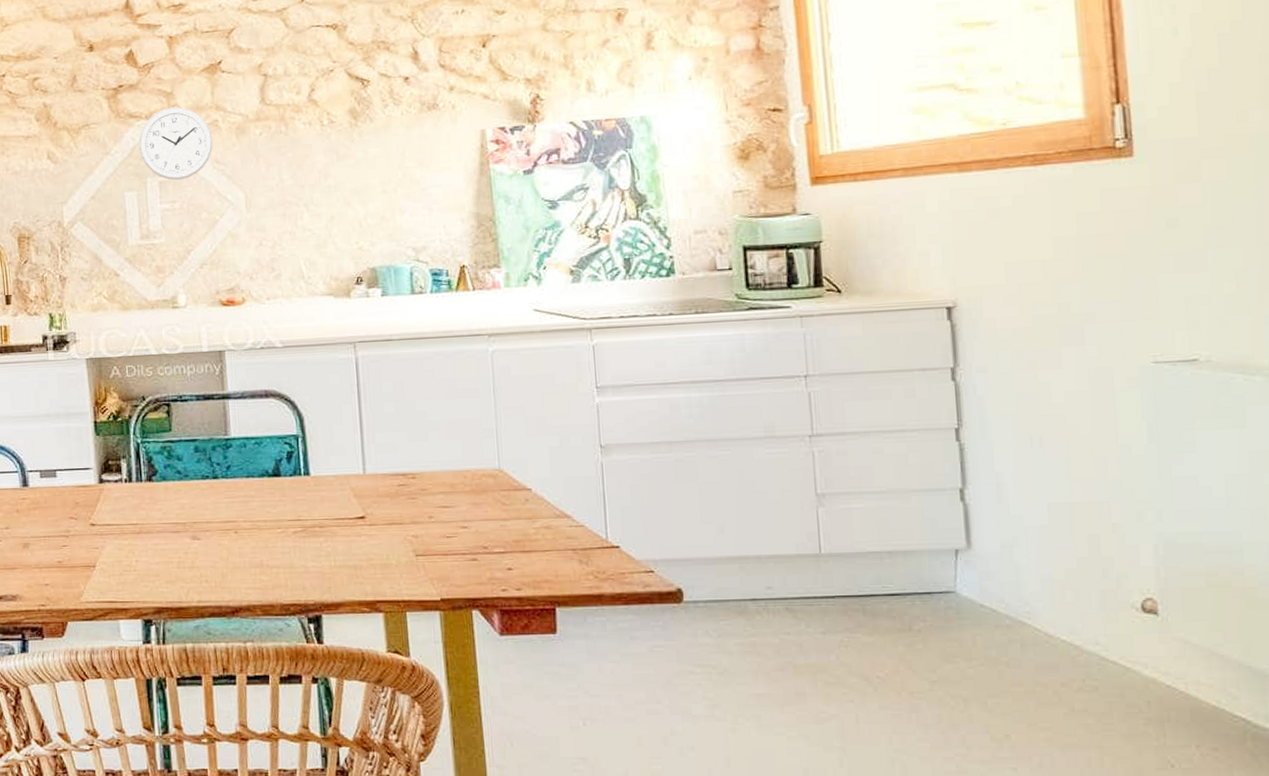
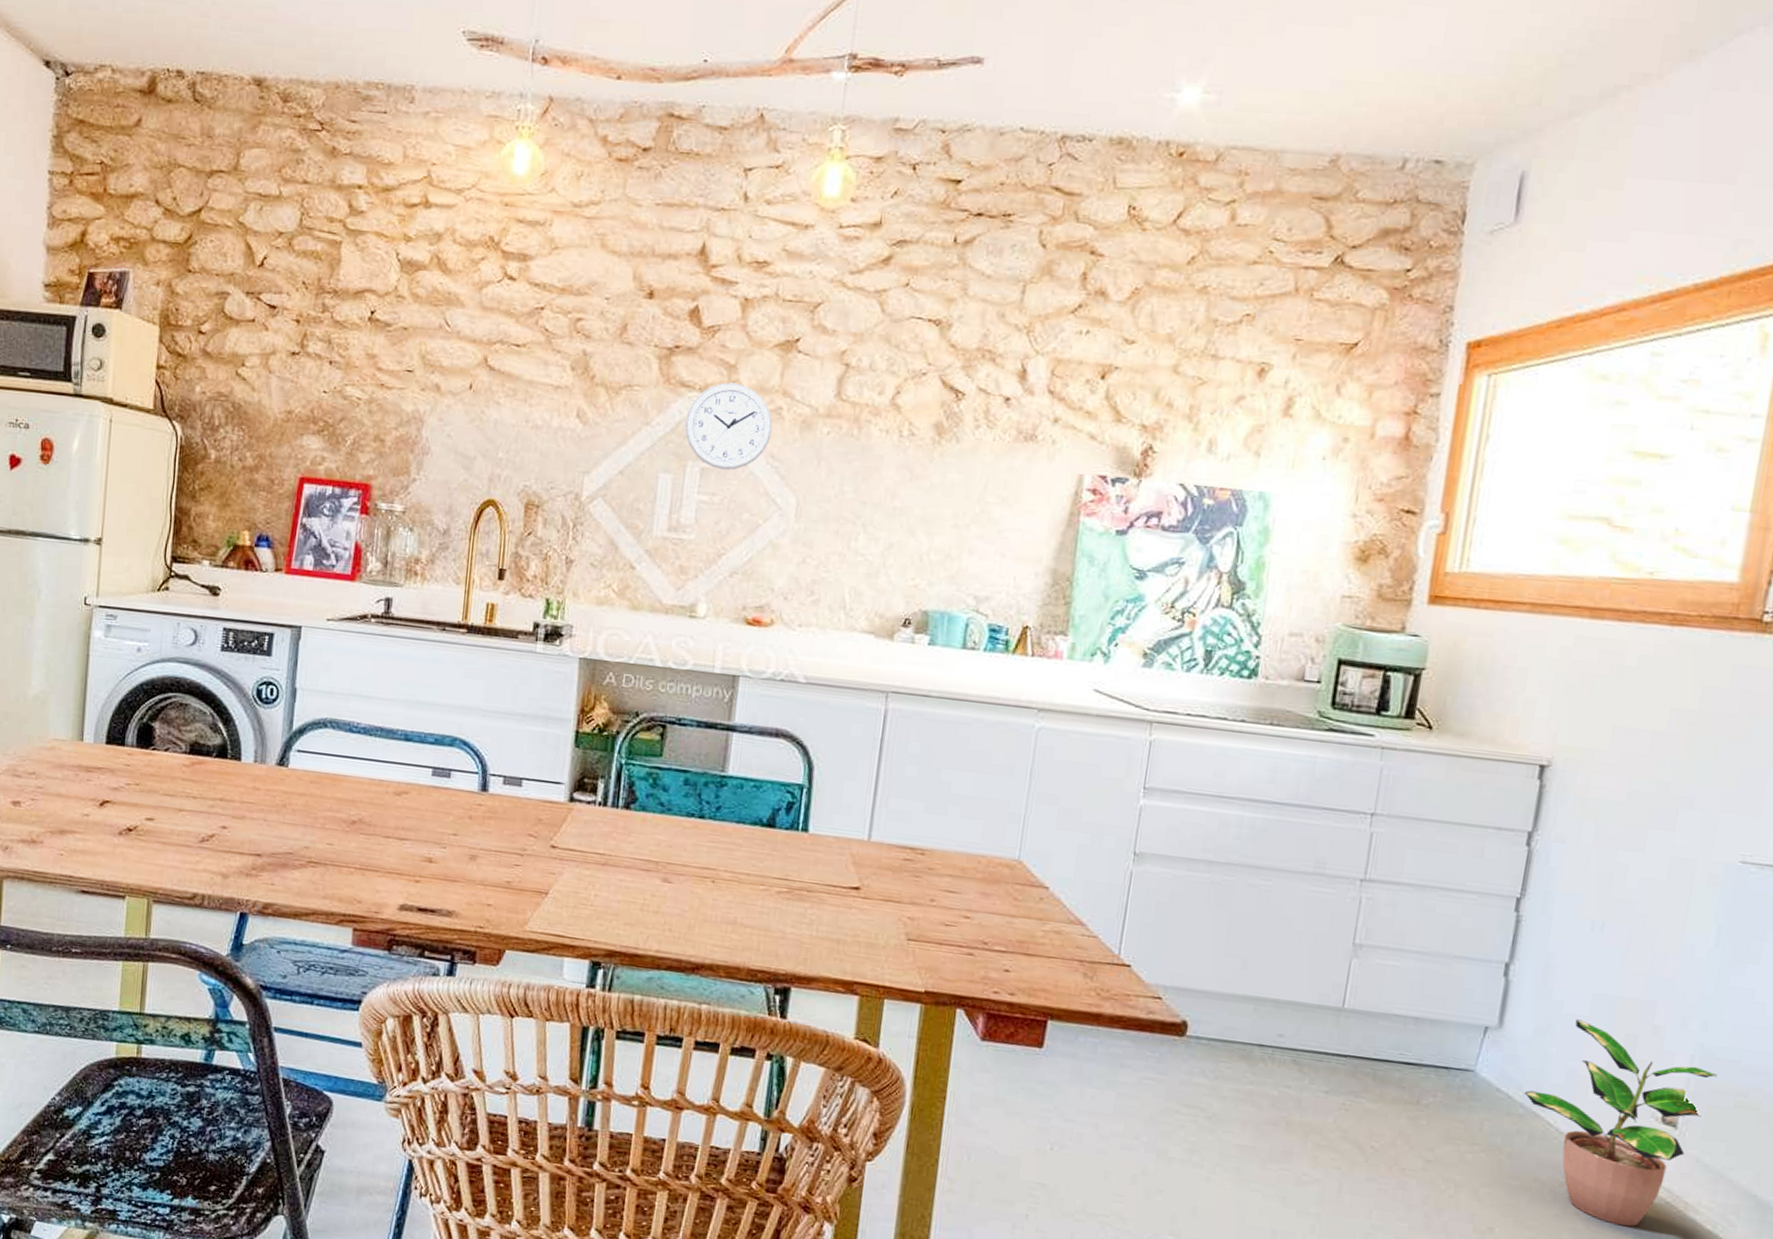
potted plant: none [1006,529,1183,715] -> present [1524,1019,1717,1227]

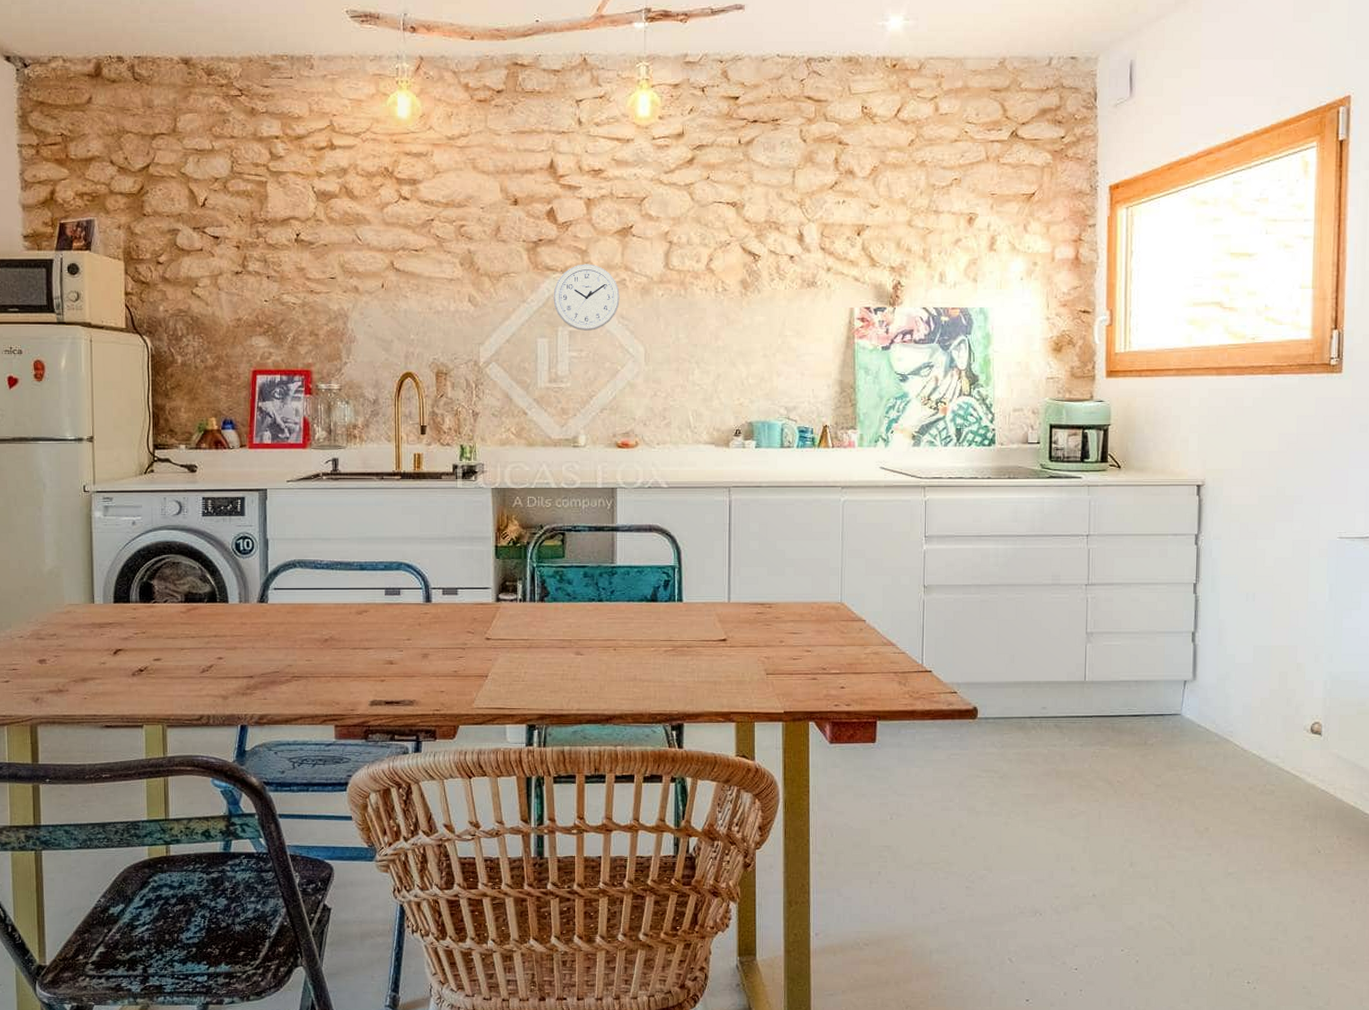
potted plant: present [1524,1019,1717,1227] -> none [1217,666,1343,812]

